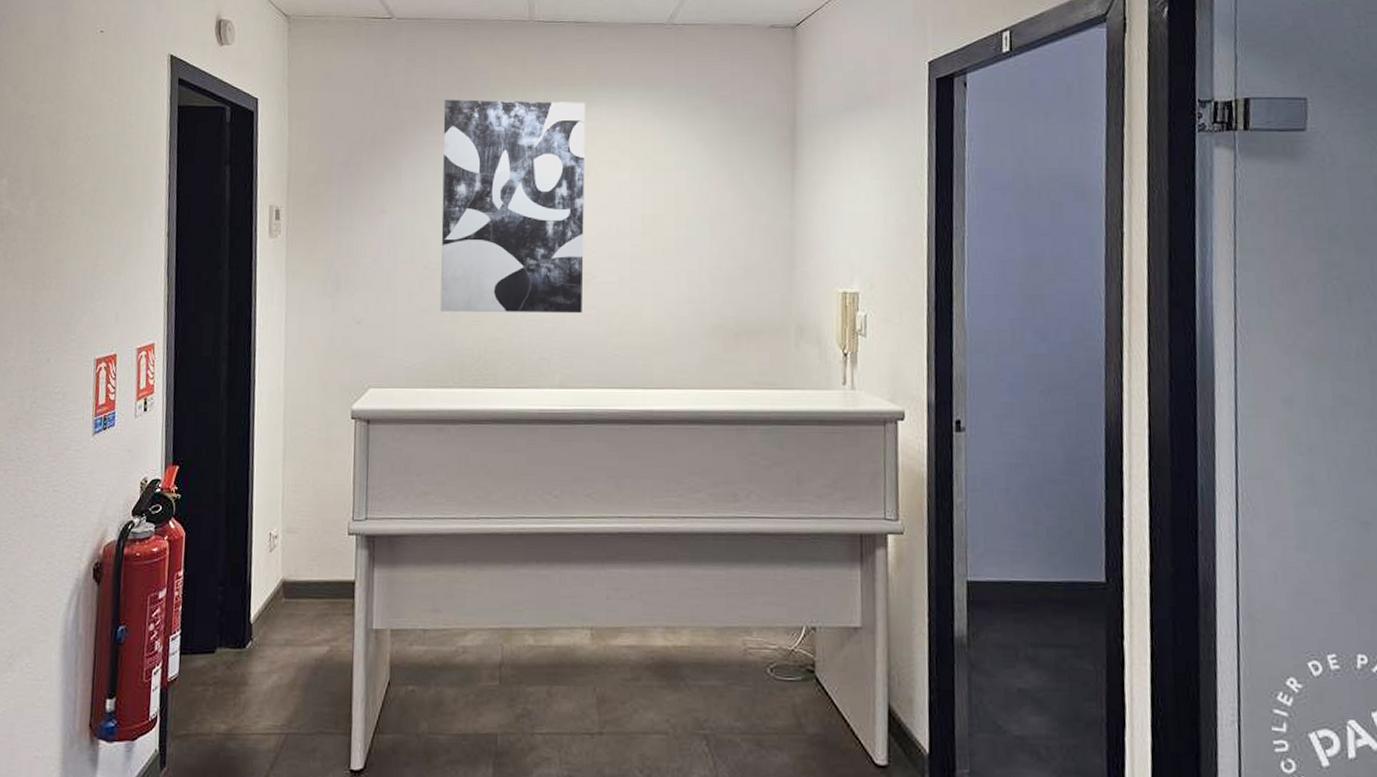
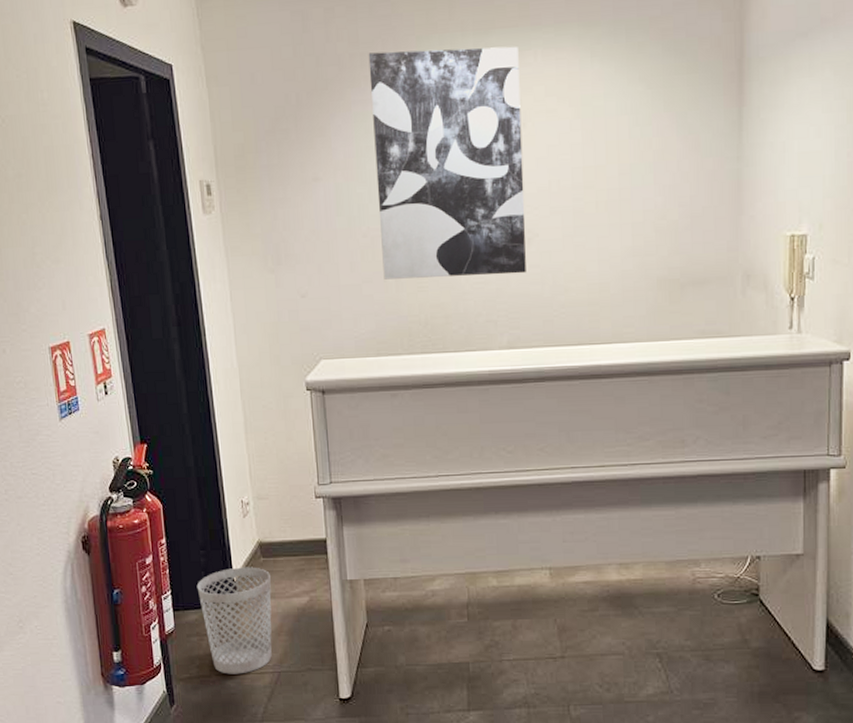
wastebasket: none [209,607,290,734] -> present [196,567,272,674]

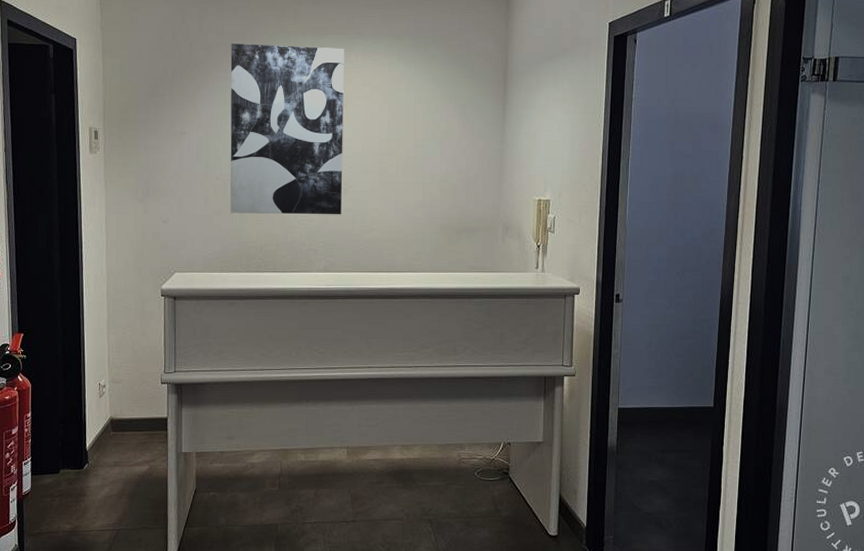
wastebasket: present [196,567,272,674] -> none [54,439,118,531]

